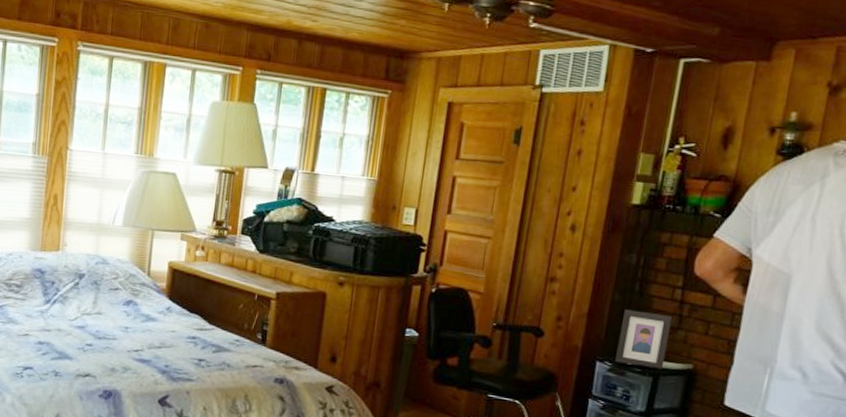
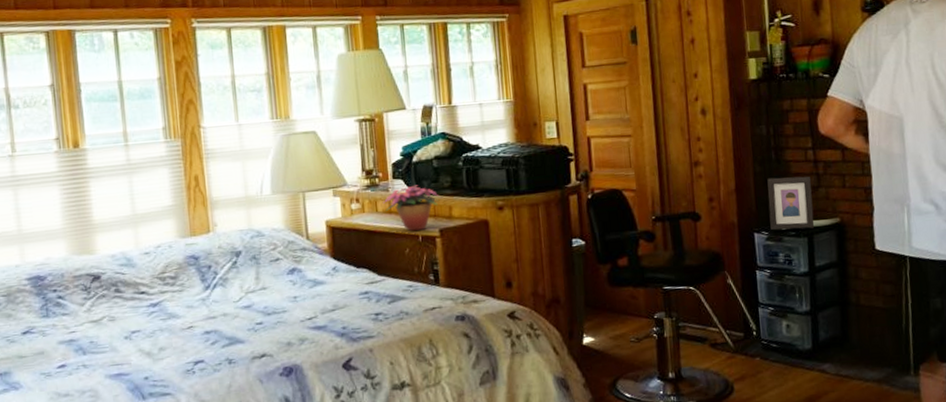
flower arrangement: none [227,244,286,290] -> present [383,185,442,231]

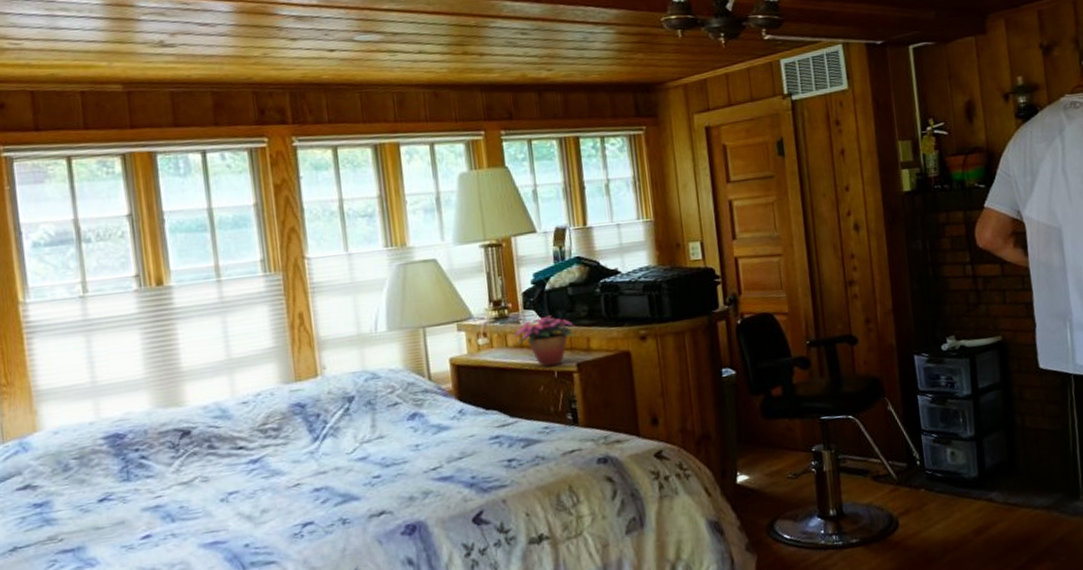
picture frame: present [767,176,814,231] -> none [925,293,975,352]

